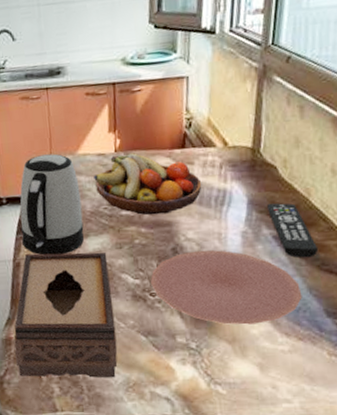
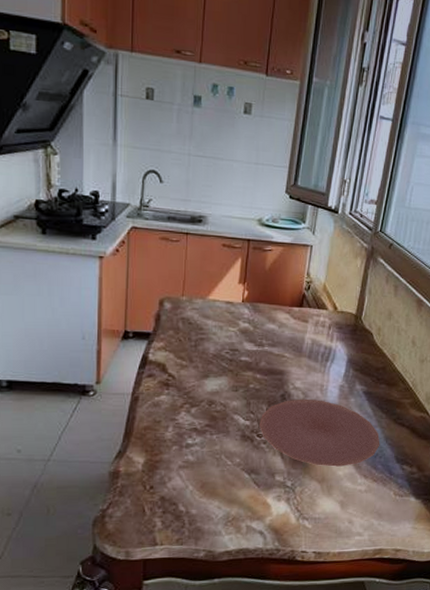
tissue box: present [14,252,118,378] -> none [121,389,223,513]
kettle: present [20,154,84,255] -> none [144,295,206,393]
fruit bowl: present [94,153,202,215] -> none [220,305,313,363]
remote control: present [267,203,317,258] -> none [362,364,395,412]

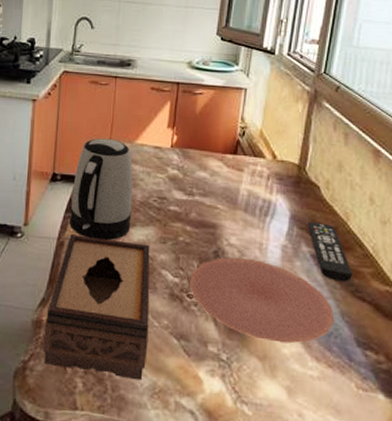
tissue box: none [121,389,223,513] -> present [43,234,150,381]
kettle: none [144,295,206,393] -> present [69,138,133,241]
remote control: none [362,364,395,412] -> present [308,222,352,282]

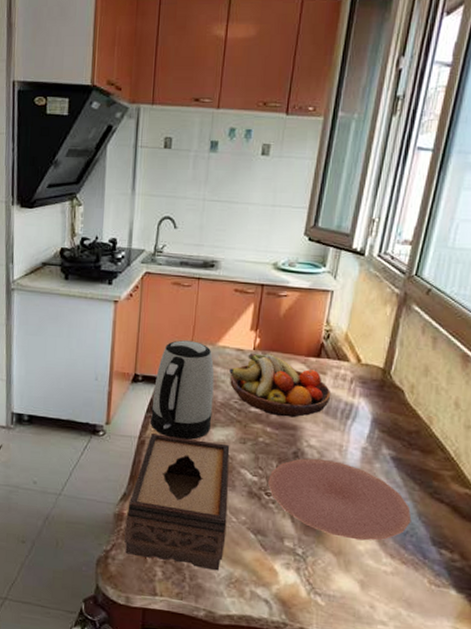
fruit bowl: none [148,150,249,216] -> present [229,352,331,418]
remote control: present [308,222,352,282] -> none [390,425,432,484]

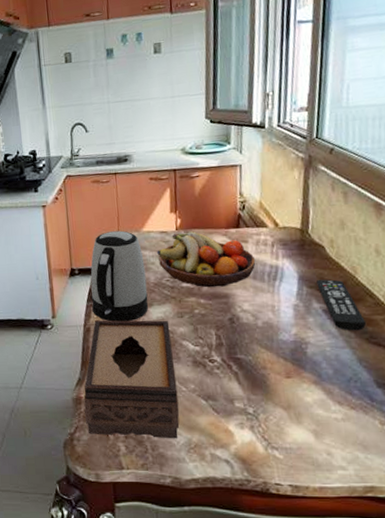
plate: present [268,458,412,541] -> none [210,321,353,393]
remote control: none [390,425,432,484] -> present [317,279,366,331]

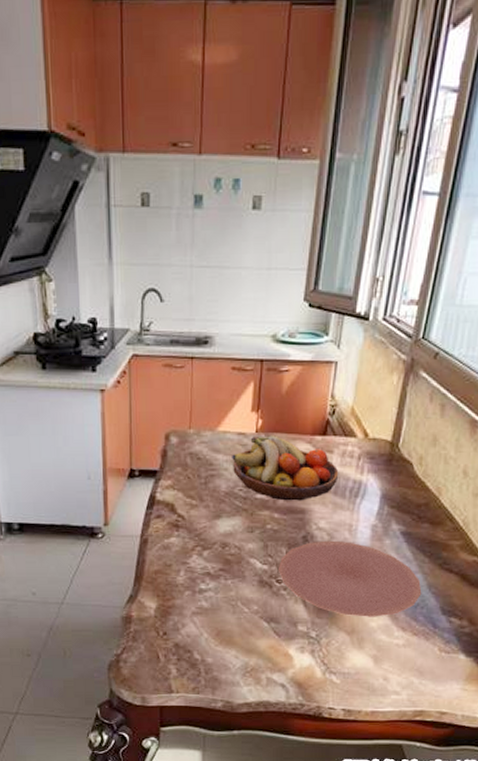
tissue box: present [84,320,180,439] -> none [134,531,239,662]
kettle: present [90,231,148,322] -> none [152,428,217,535]
plate: none [210,321,353,393] -> present [279,540,422,617]
remote control: present [317,279,366,331] -> none [399,500,441,556]

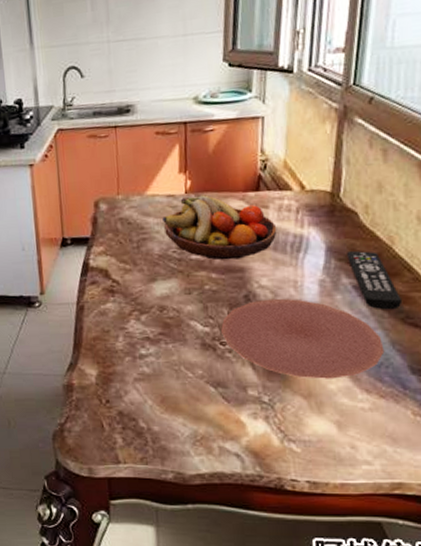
remote control: none [399,500,441,556] -> present [347,251,401,310]

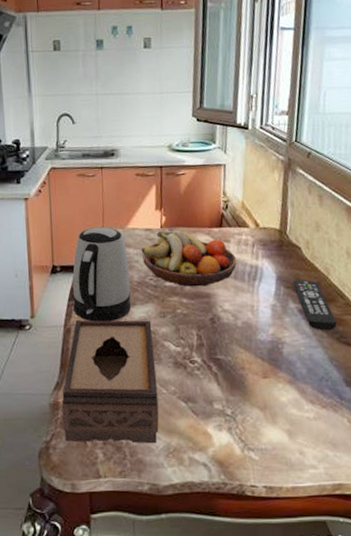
tissue box: none [76,296,185,430] -> present [61,320,159,444]
kettle: none [85,194,151,299] -> present [73,227,131,322]
plate: present [221,298,385,379] -> none [191,321,325,393]

